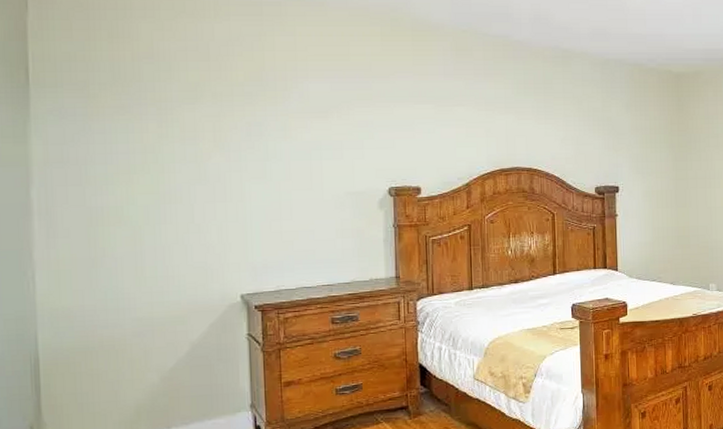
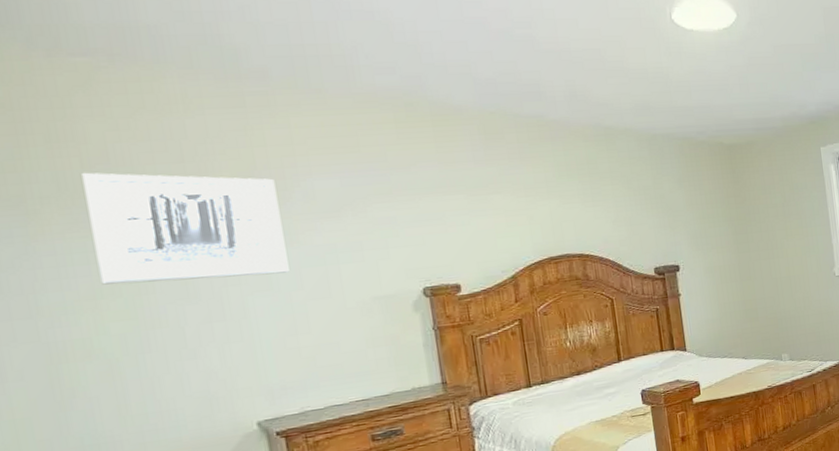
wall art: none [132,64,281,164] -> present [82,172,290,285]

